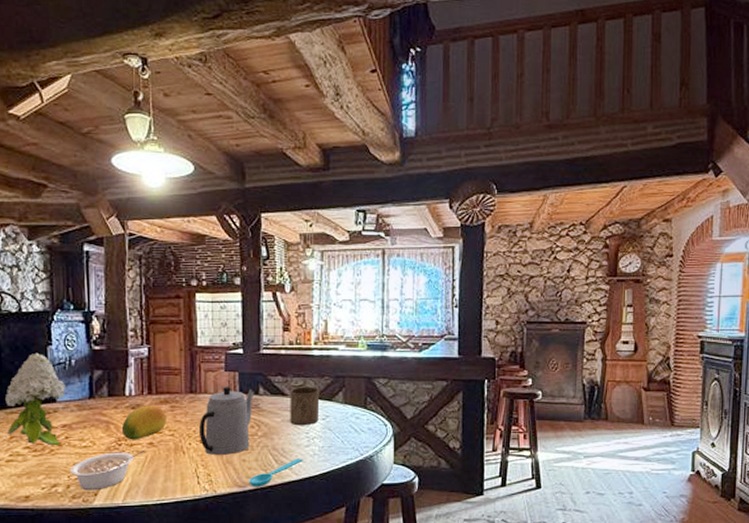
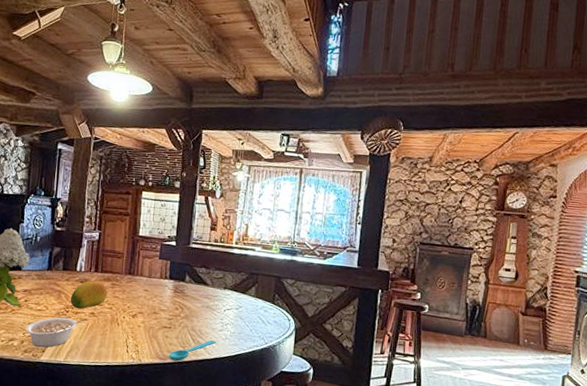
teapot: present [198,386,255,455] -> none [132,271,182,331]
cup: present [290,387,320,426] -> none [208,278,236,313]

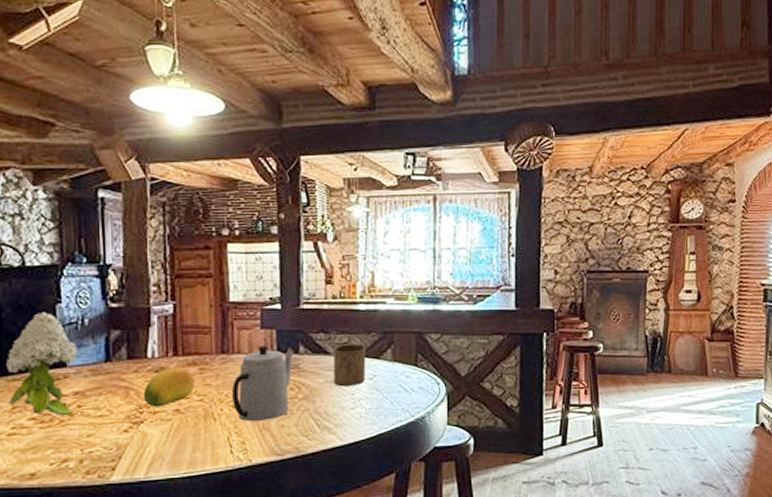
legume: present [25,317,88,348] -> none [83,417,171,465]
teapot: none [132,271,182,331] -> present [231,345,294,421]
spoon: present [169,340,216,362] -> none [288,421,348,455]
cup: none [208,278,236,313] -> present [333,344,366,387]

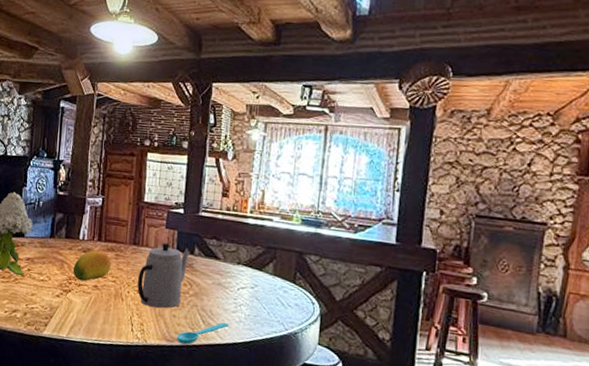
spoon: none [288,421,348,455] -> present [176,322,229,345]
cup: present [333,344,366,387] -> none [220,252,251,292]

